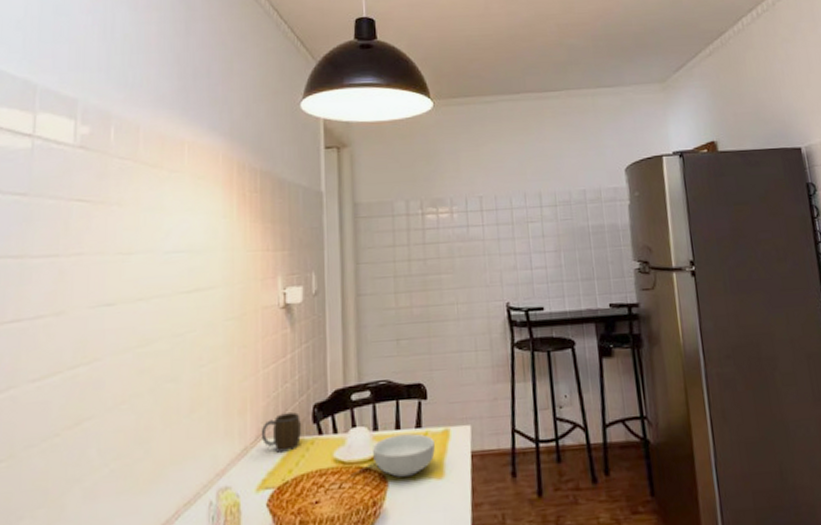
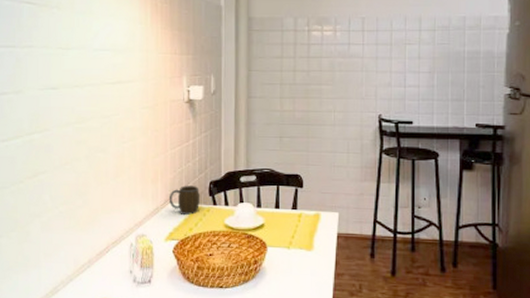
cereal bowl: present [373,433,435,477] -> none [256,213,307,245]

